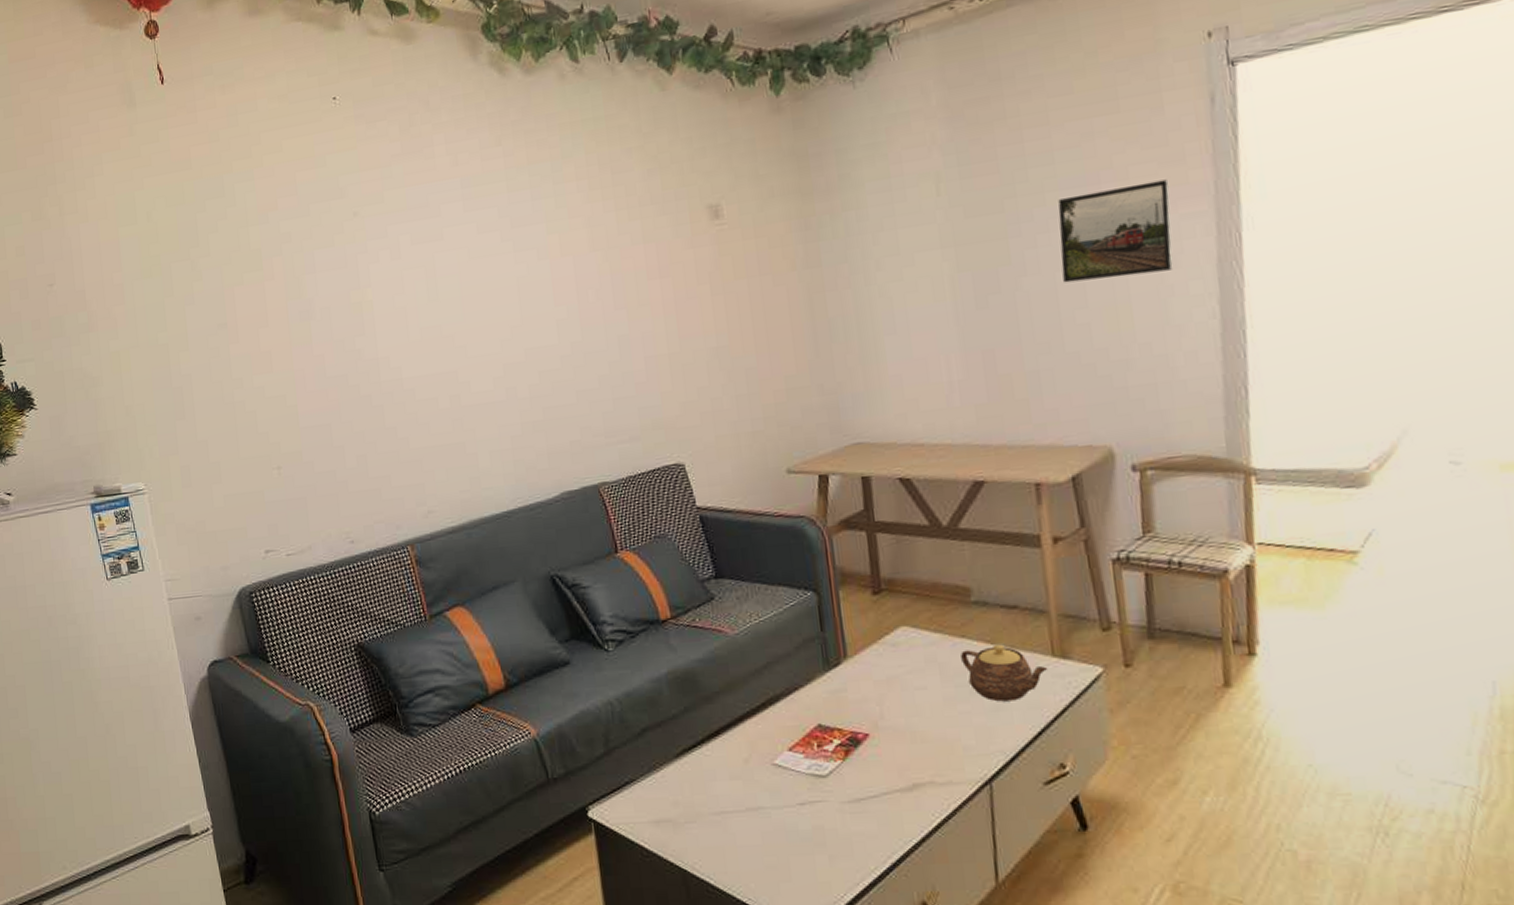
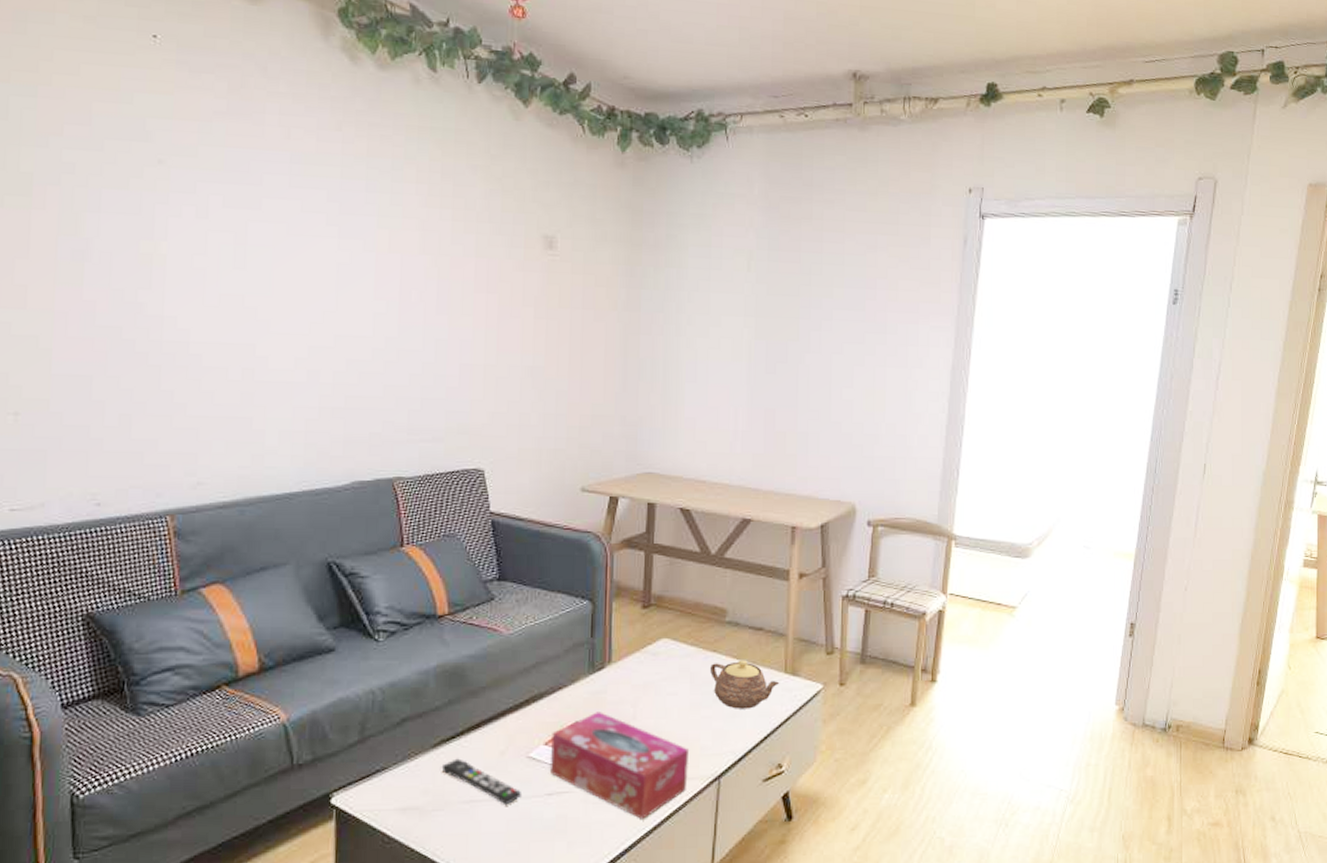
remote control: none [687,768,772,817] -> present [441,758,521,806]
tissue box: none [794,712,953,830] -> present [549,712,689,819]
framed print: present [1058,179,1173,283] -> none [837,294,926,369]

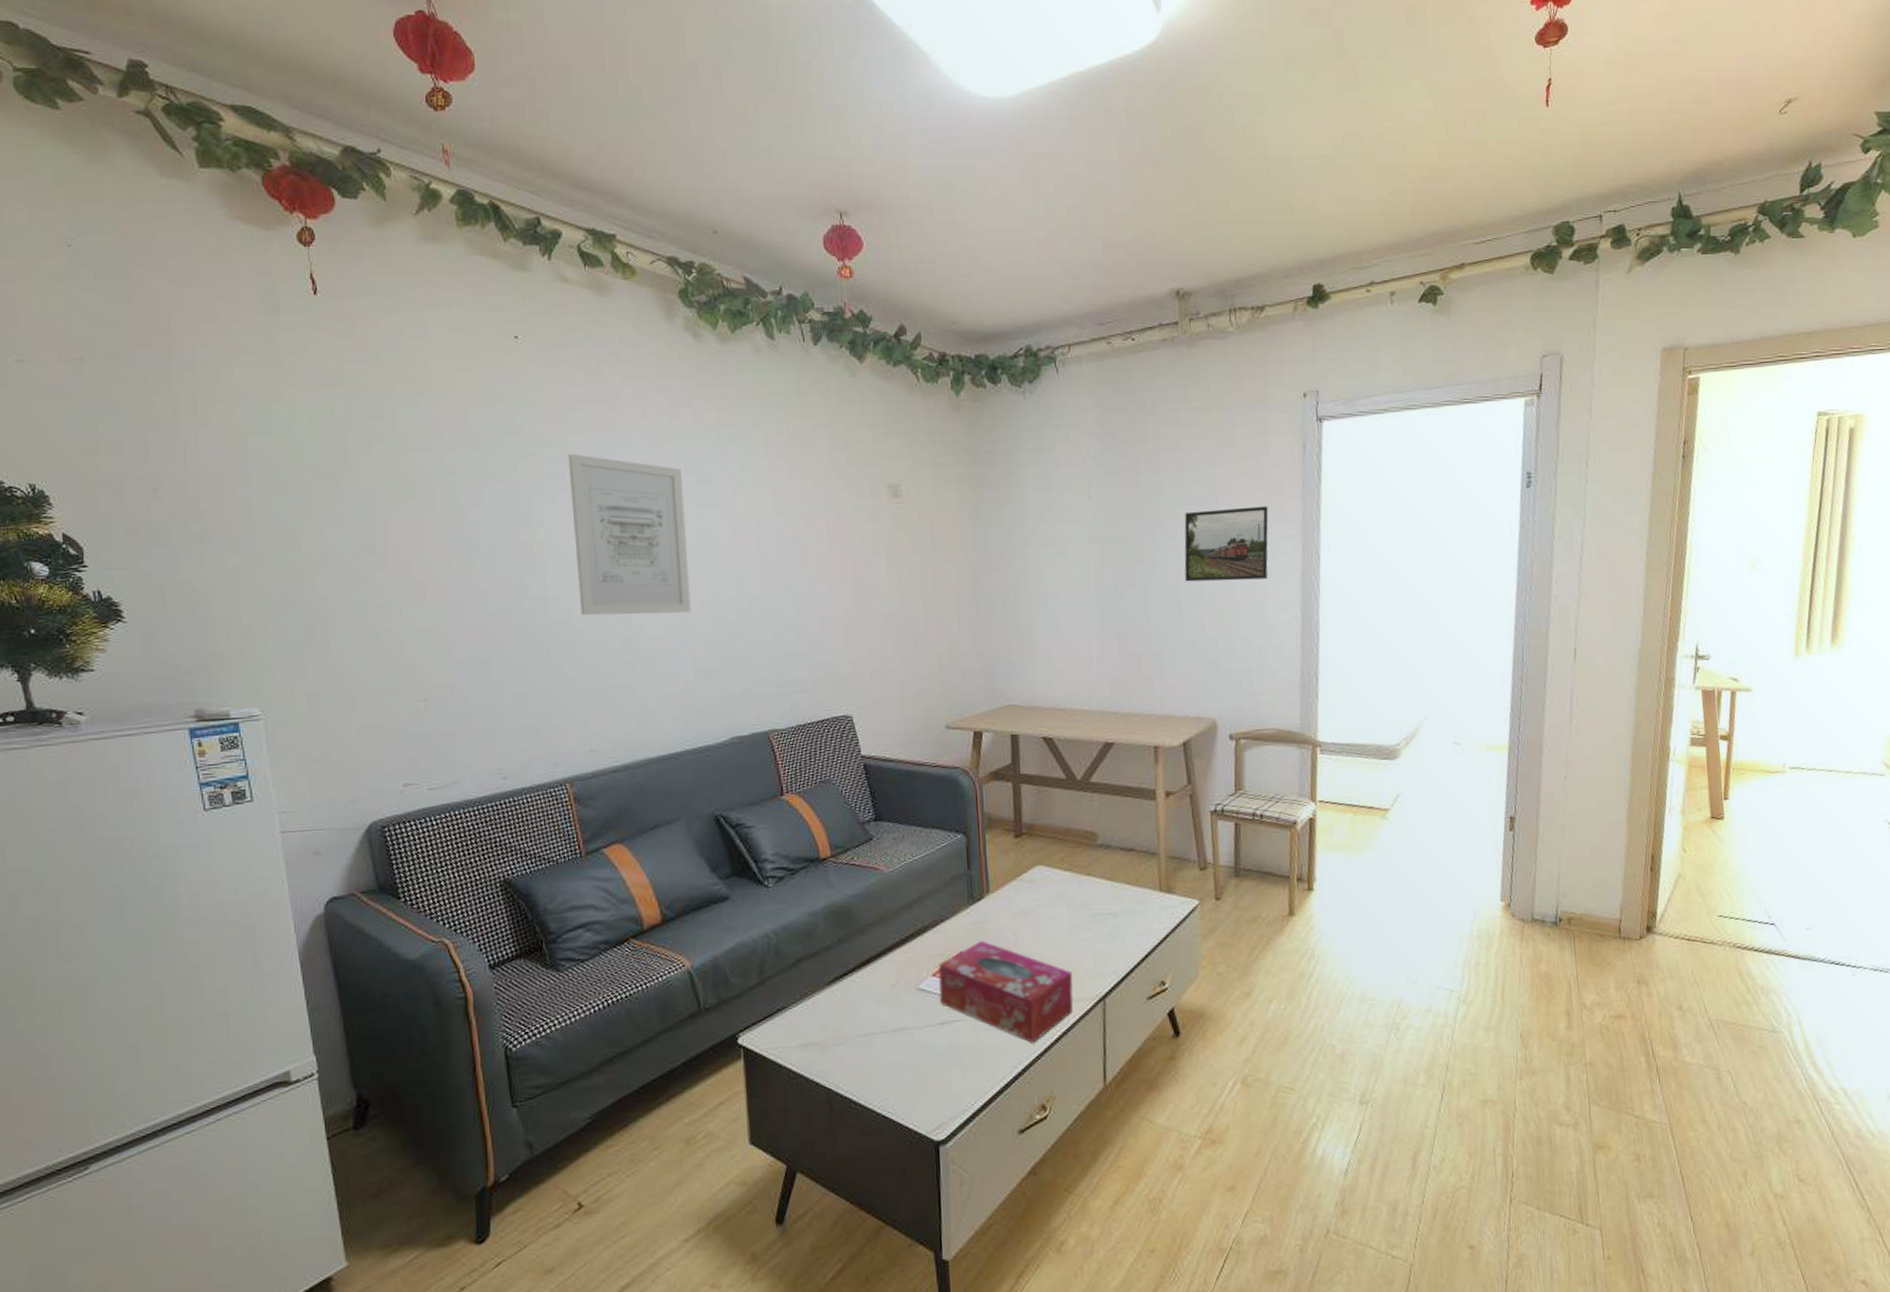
wall art: none [199,166,325,348] -> present [568,453,691,616]
remote control: present [441,758,521,806] -> none [837,994,915,1037]
teapot: present [710,660,780,709] -> none [1086,881,1156,930]
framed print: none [837,294,926,369] -> present [1184,506,1270,582]

